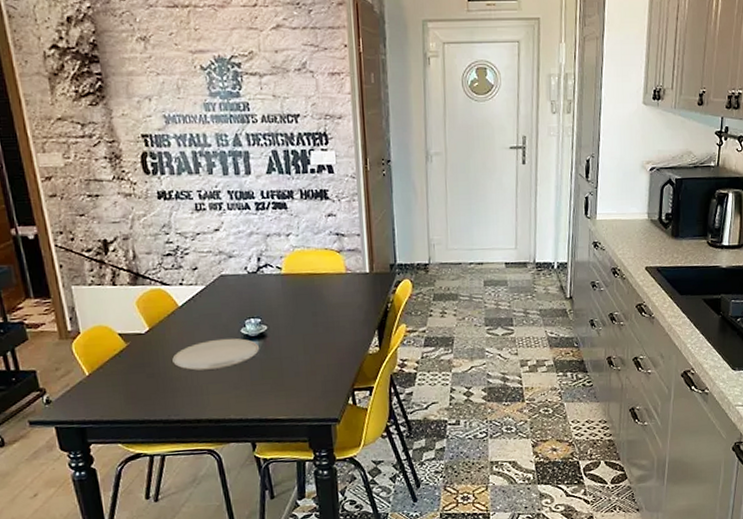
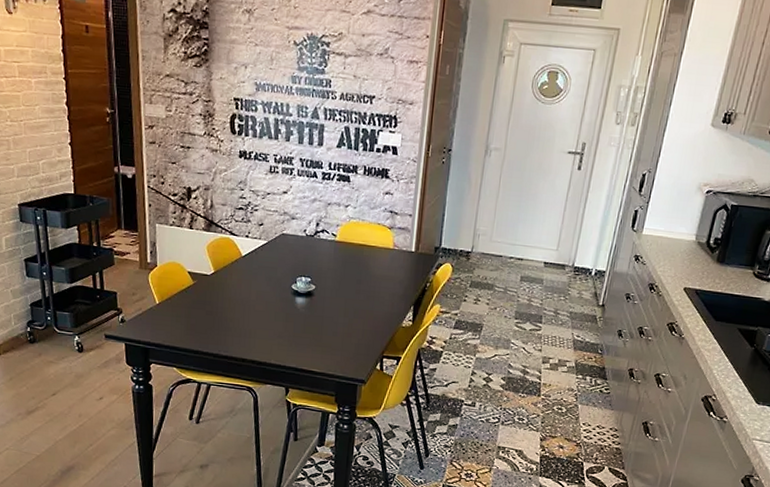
plate: present [172,338,259,371] -> none [229,290,305,317]

